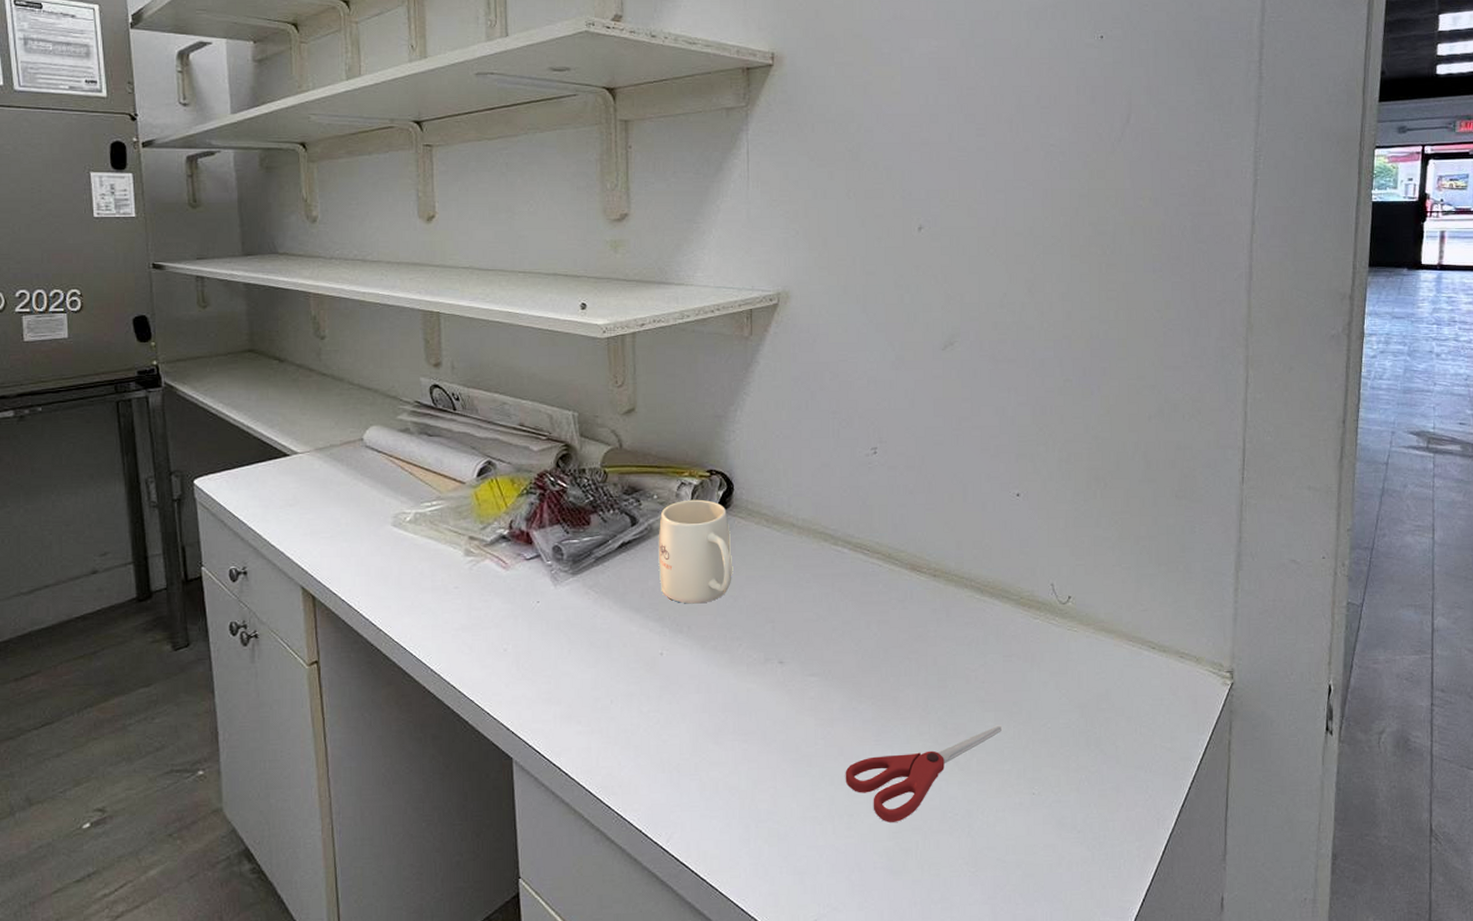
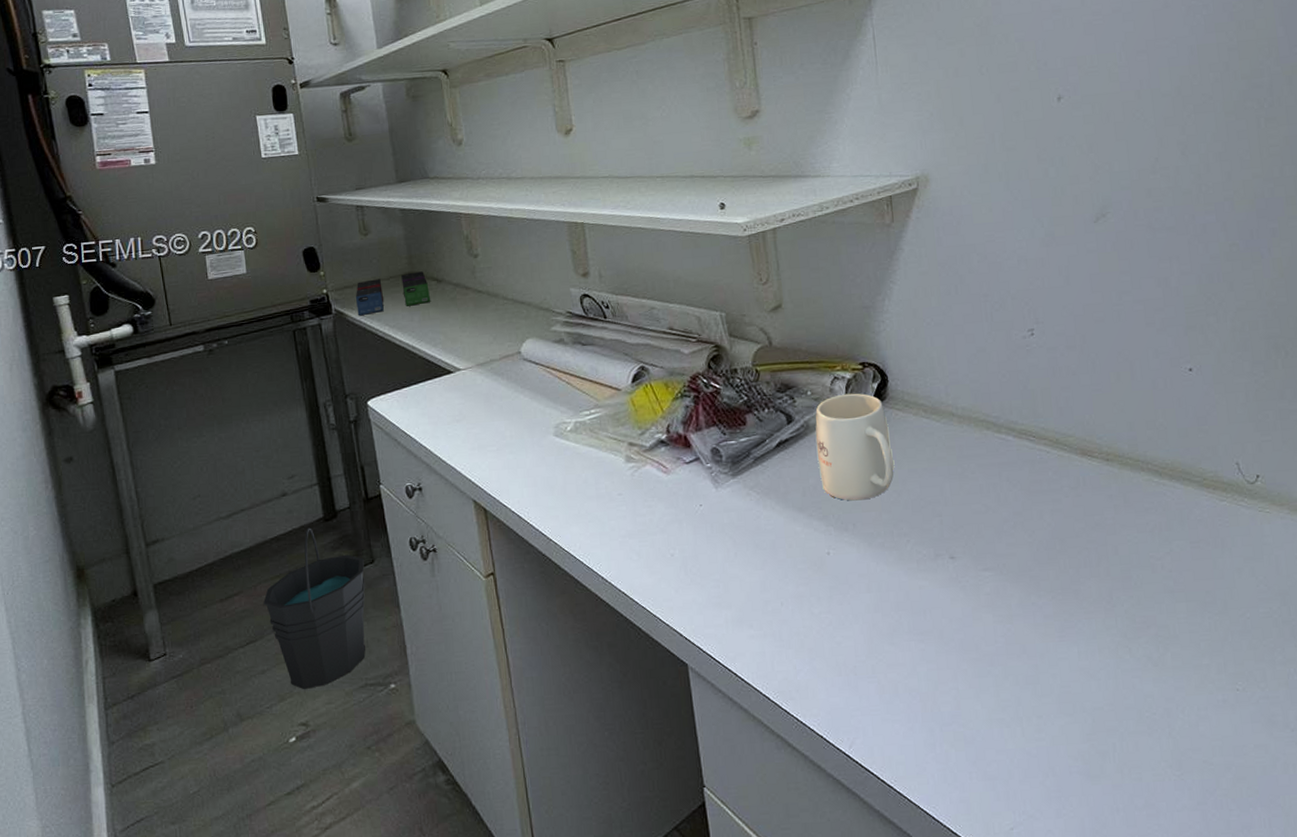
bucket: none [64,608,180,774] -> present [263,528,366,689]
box set: none [188,349,270,390] -> present [355,271,430,315]
scissors: present [845,726,1002,822] -> none [1029,617,1196,724]

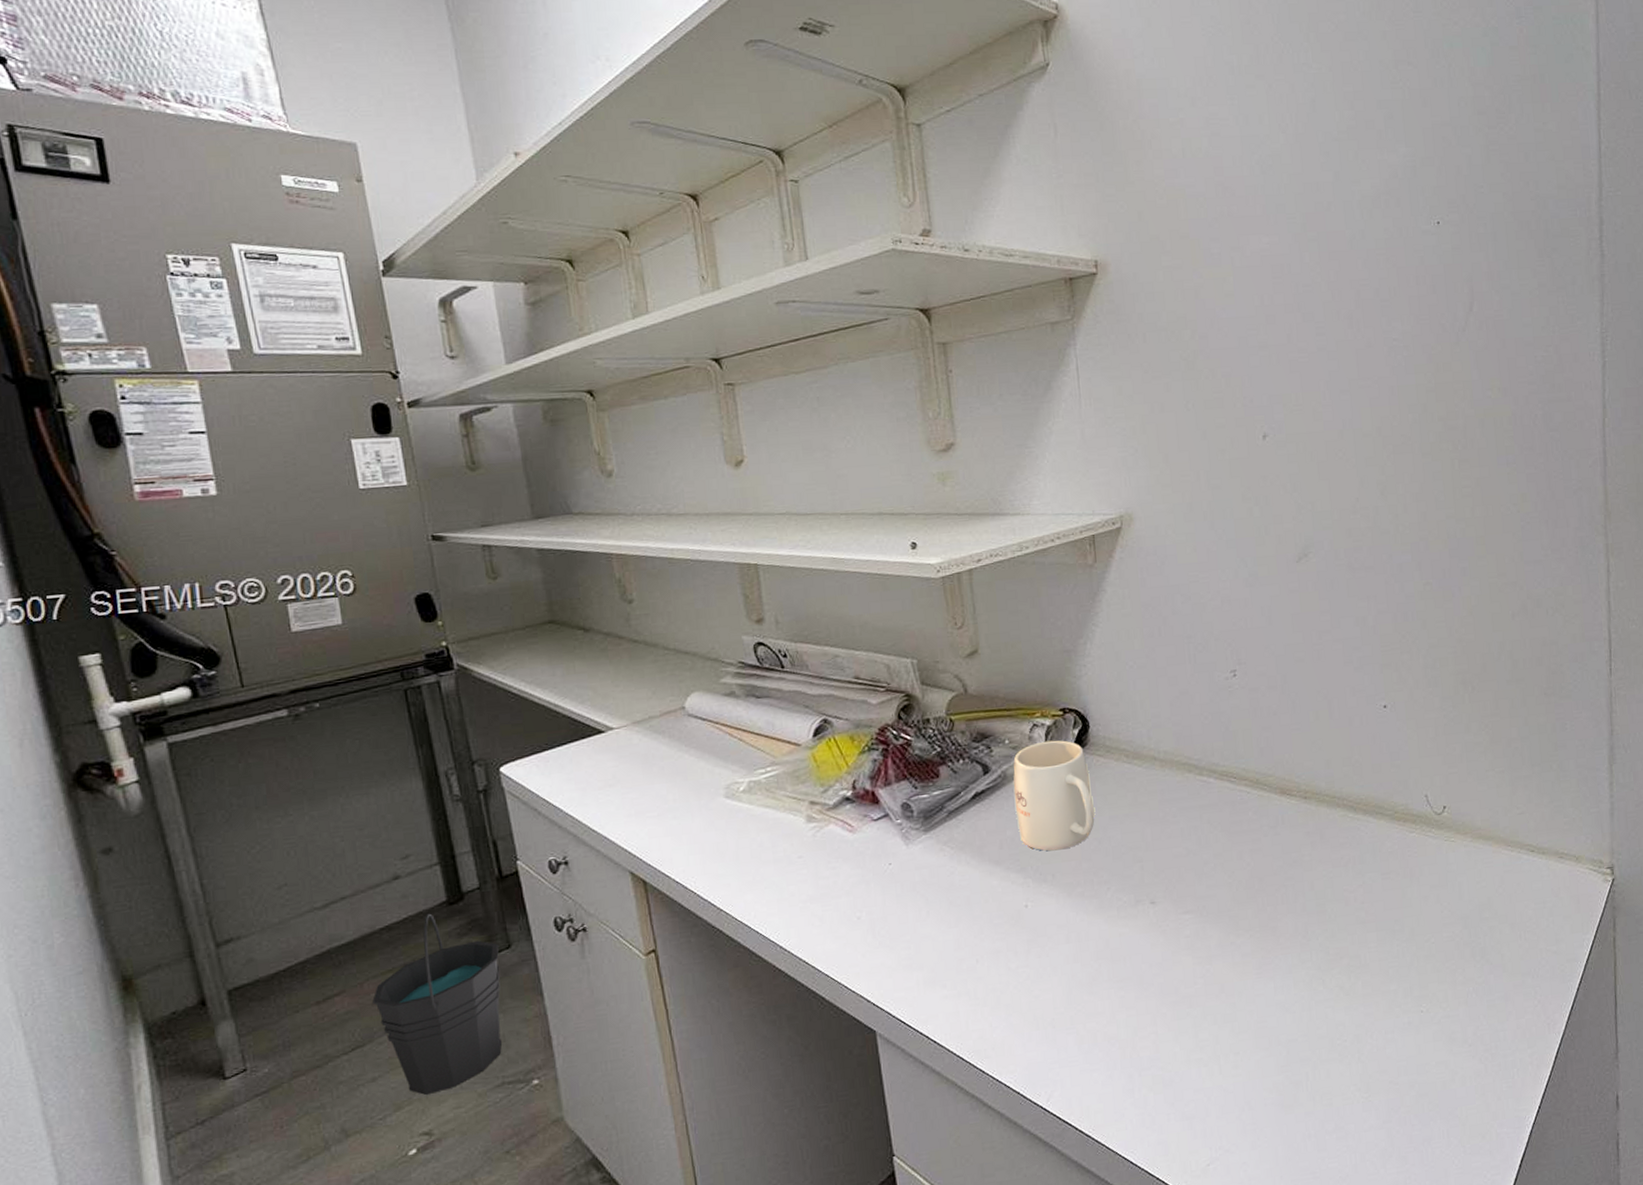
box set: present [355,271,430,315] -> none [482,619,576,671]

